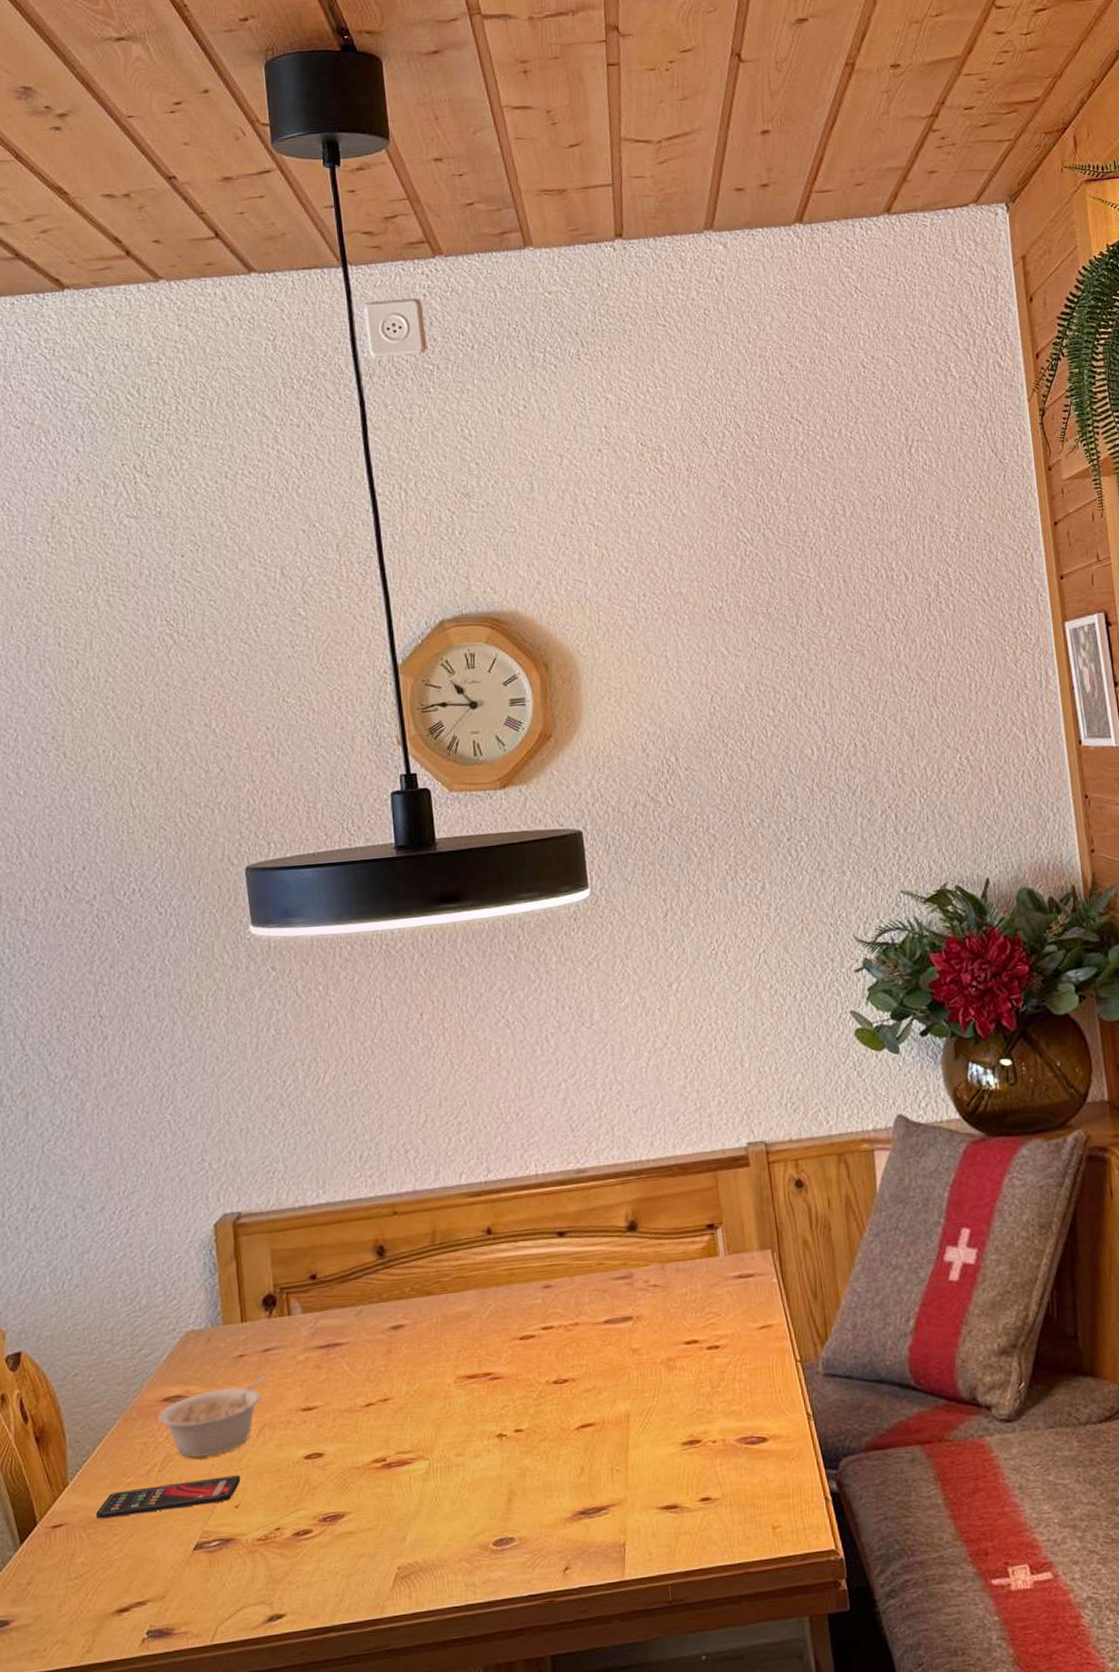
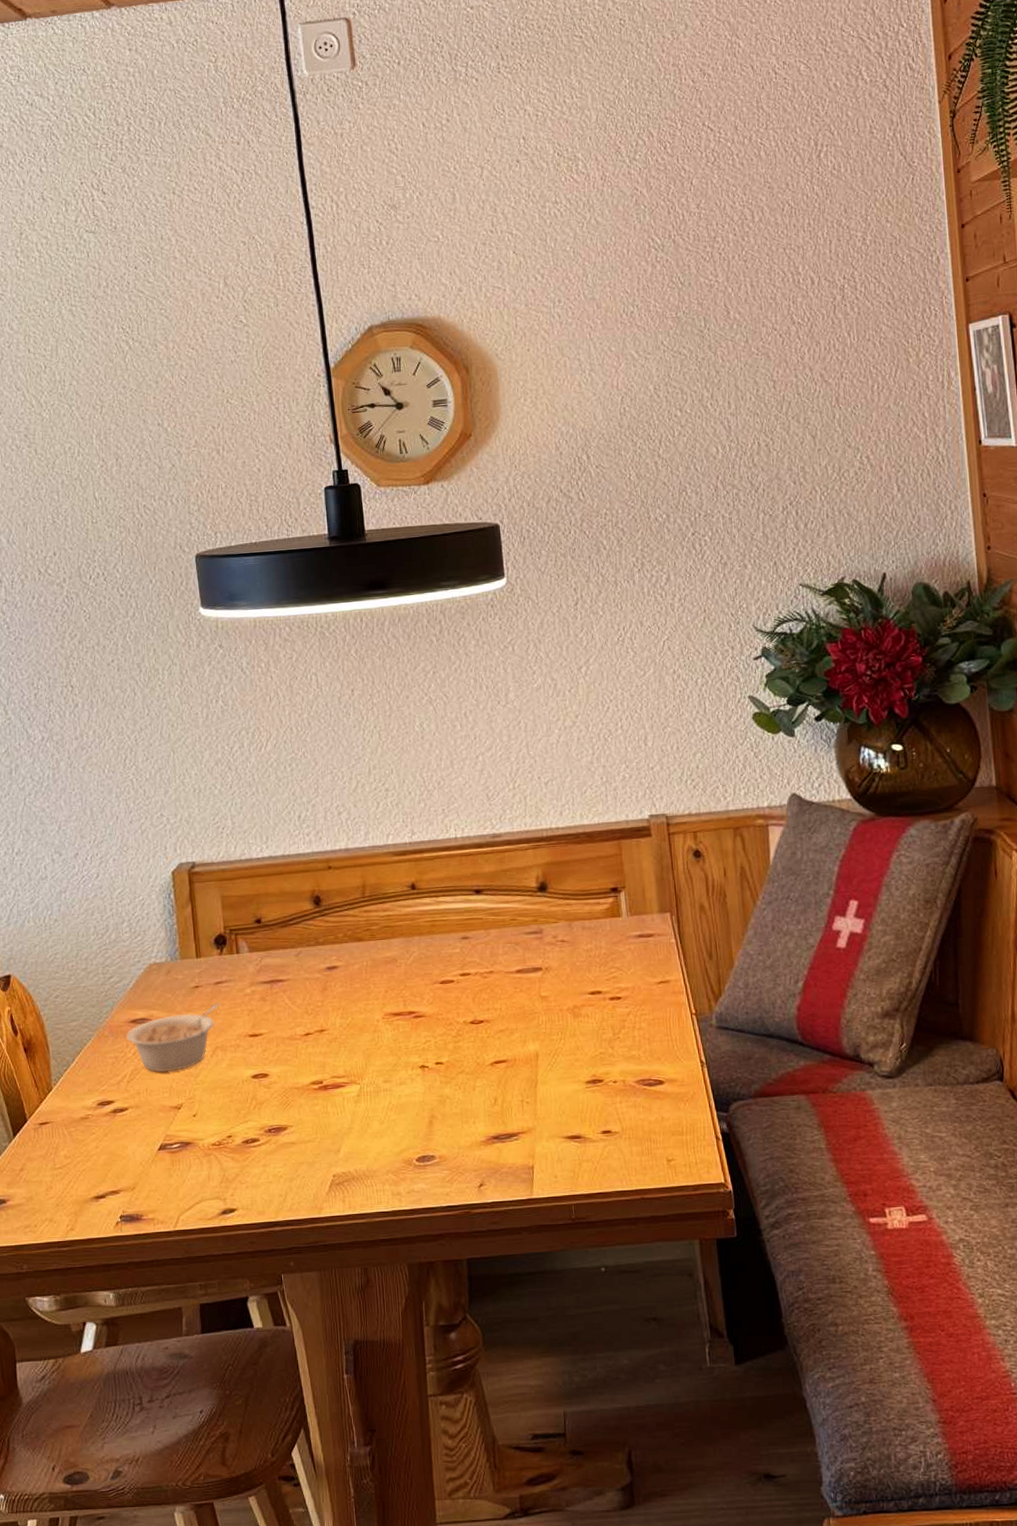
smartphone: present [95,1475,241,1519] -> none [75,1089,198,1120]

